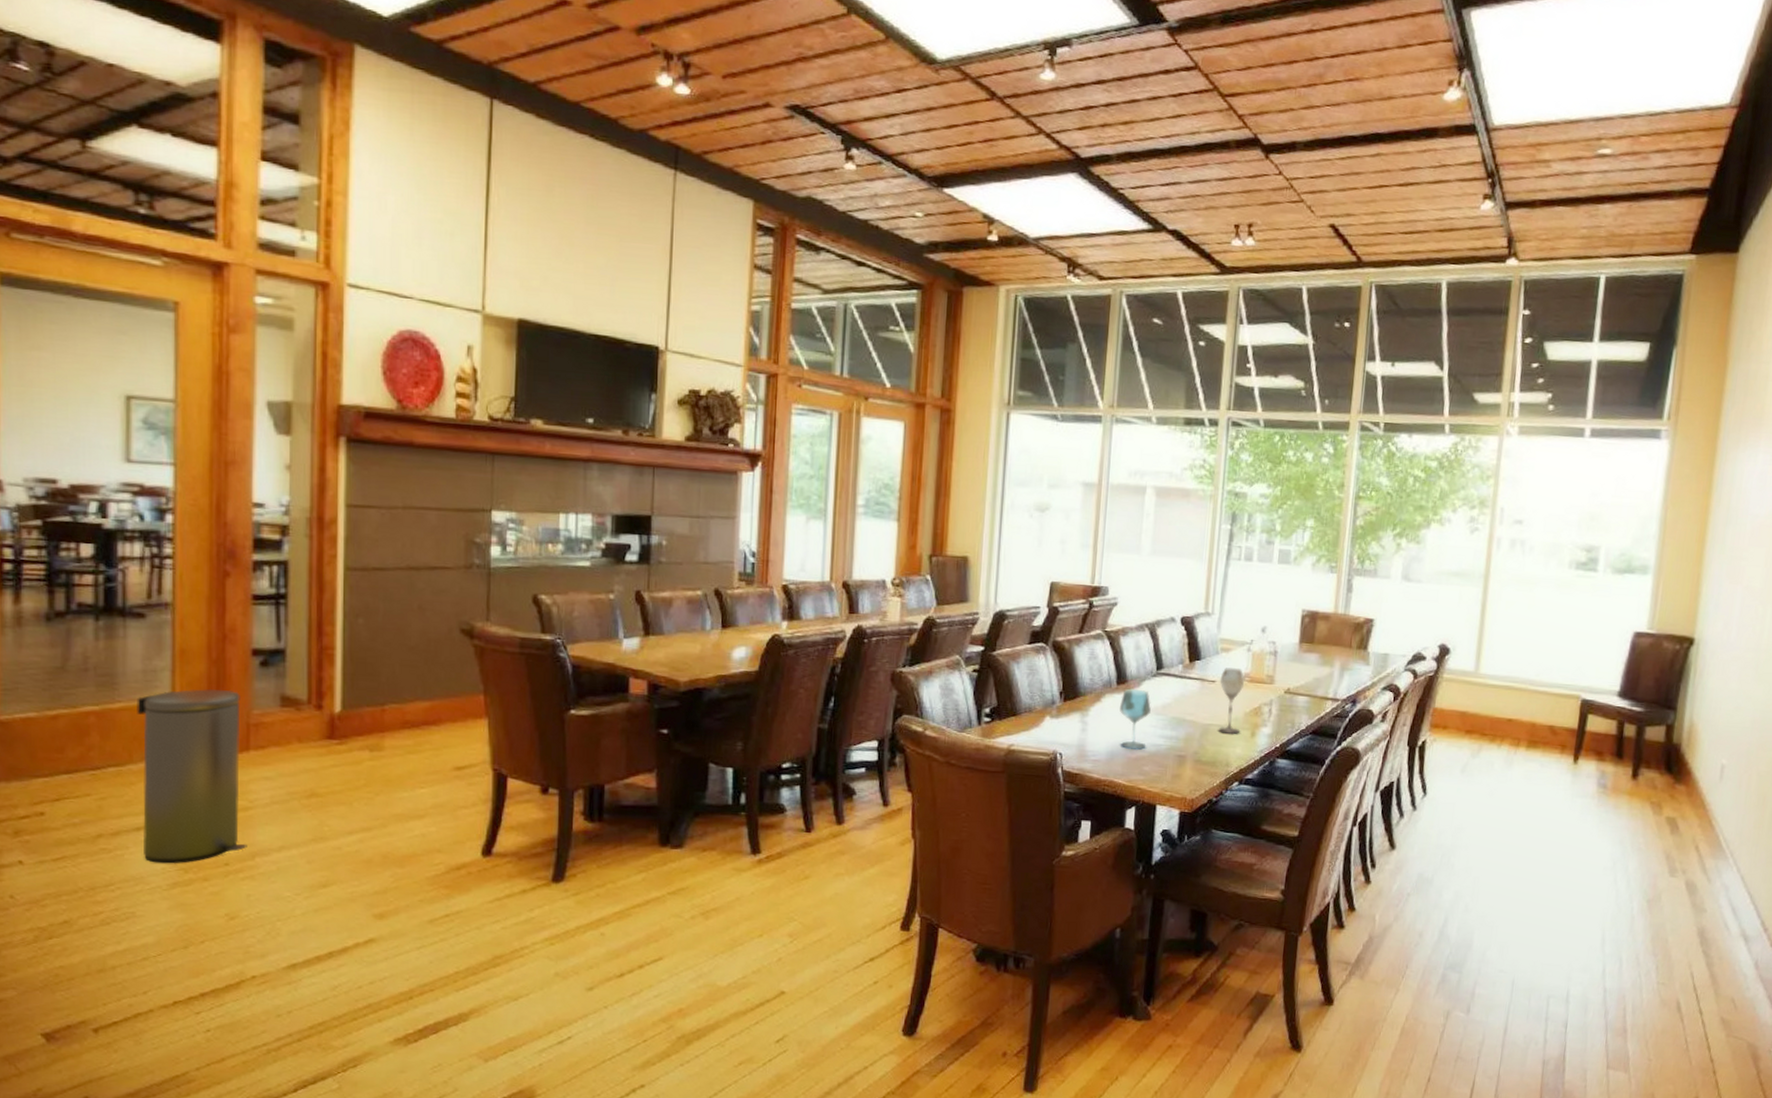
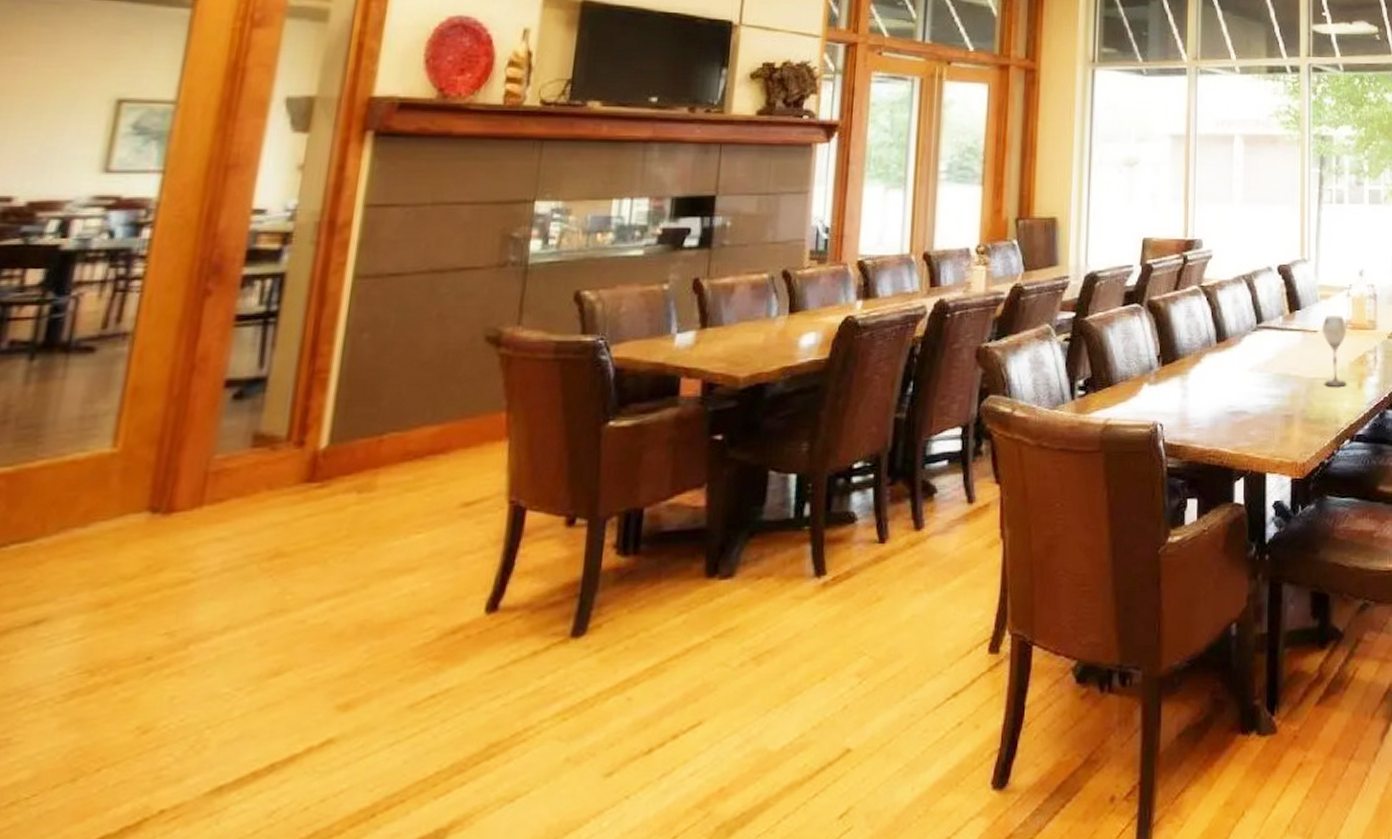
pedal bin: present [137,689,247,864] -> none [37,433,202,667]
wine glass: present [1120,688,1151,751] -> none [1221,346,1253,414]

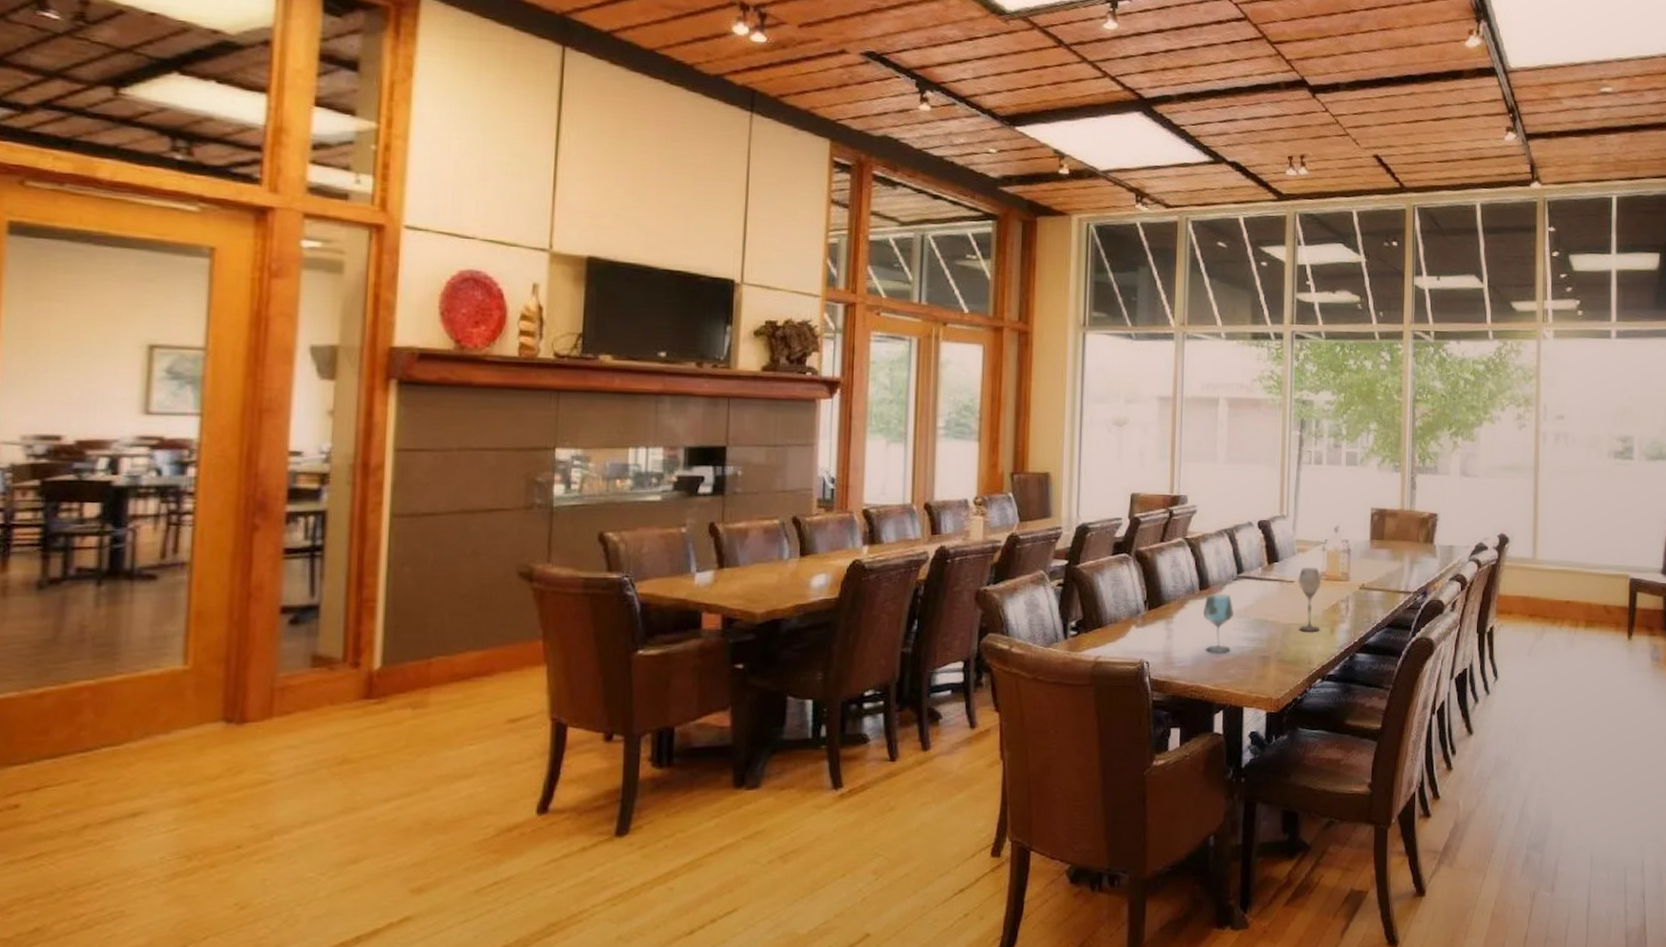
wine glass: none [1221,346,1253,414] -> present [1203,593,1234,654]

